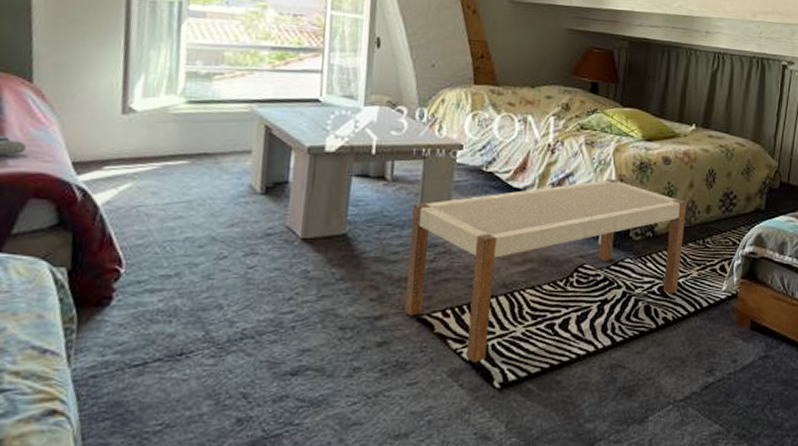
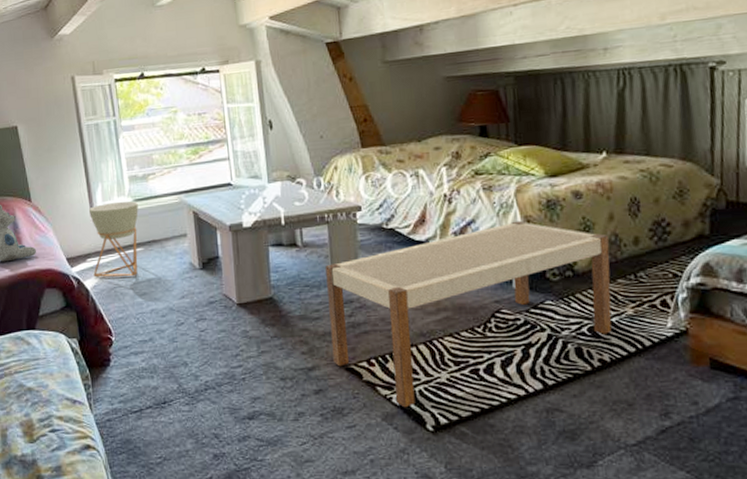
planter: none [109,100,193,195] -> present [89,201,139,278]

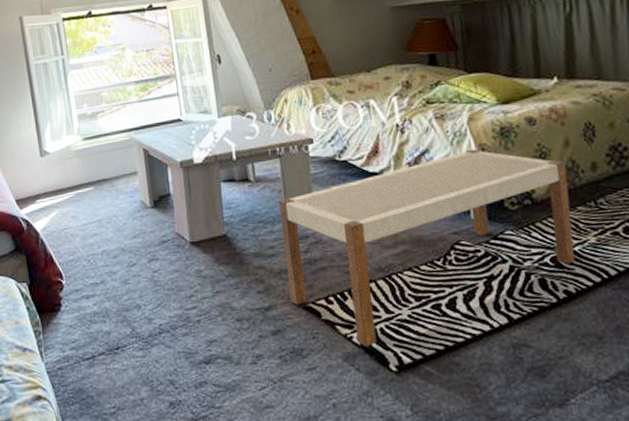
planter: present [89,201,139,278] -> none [38,140,88,219]

